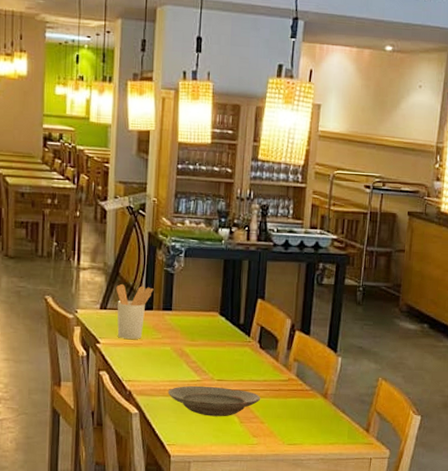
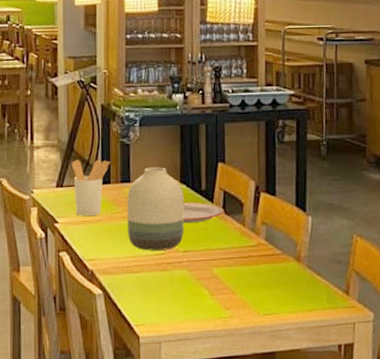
vase: none [166,297,222,378] -> present [127,167,185,251]
plate: present [167,385,261,417] -> none [131,258,231,291]
plate: none [220,334,259,354] -> present [183,202,224,223]

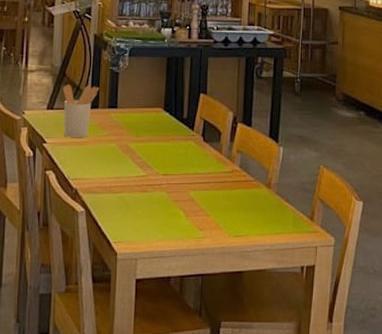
vase: present [127,167,185,251] -> none [112,95,166,173]
plate: present [183,202,224,223] -> none [165,129,203,148]

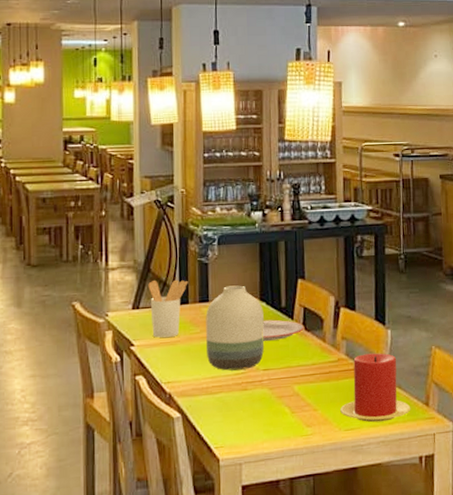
vase: none [112,95,166,173] -> present [206,285,265,371]
plate: none [165,129,203,148] -> present [262,319,304,341]
candle: none [231,168,297,232] -> present [340,353,411,423]

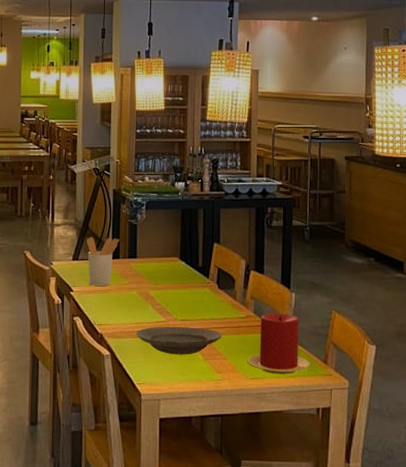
vase: present [206,285,265,371] -> none [133,245,183,319]
plate: none [211,377,311,411] -> present [136,326,222,355]
plate: present [262,319,304,341] -> none [182,277,218,295]

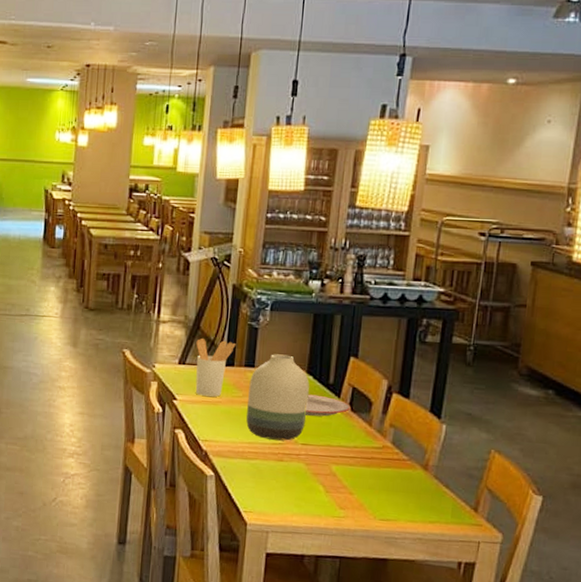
vase: none [133,245,183,319] -> present [246,354,309,441]
plate: present [136,326,222,355] -> none [246,449,351,485]
plate: none [182,277,218,295] -> present [306,394,350,417]
candle: present [247,313,311,374] -> none [377,445,457,519]

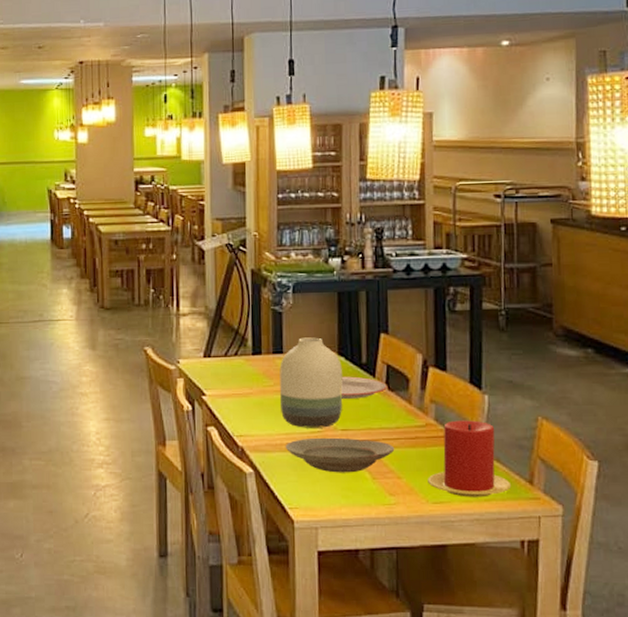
utensil holder: present [195,339,236,397] -> none [220,328,261,388]
plate: none [246,449,351,485] -> present [285,437,395,473]
candle: none [377,445,457,519] -> present [428,420,512,498]

